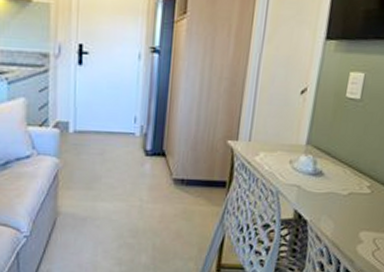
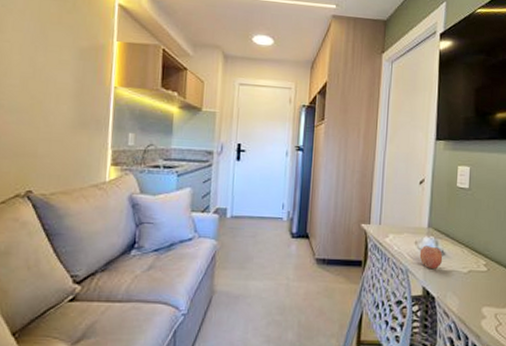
fruit: none [293,165,321,190] -> present [419,246,443,268]

